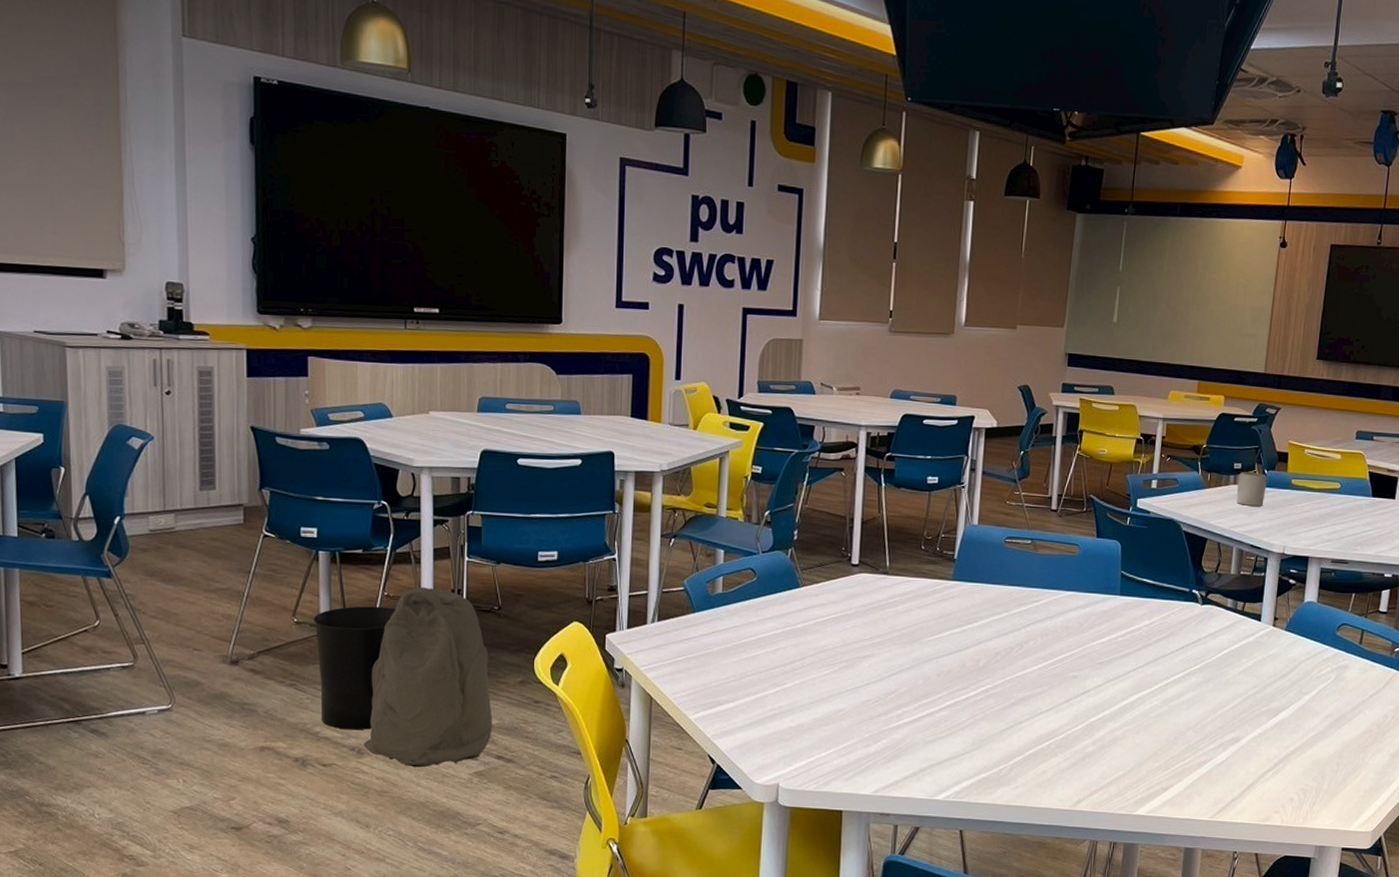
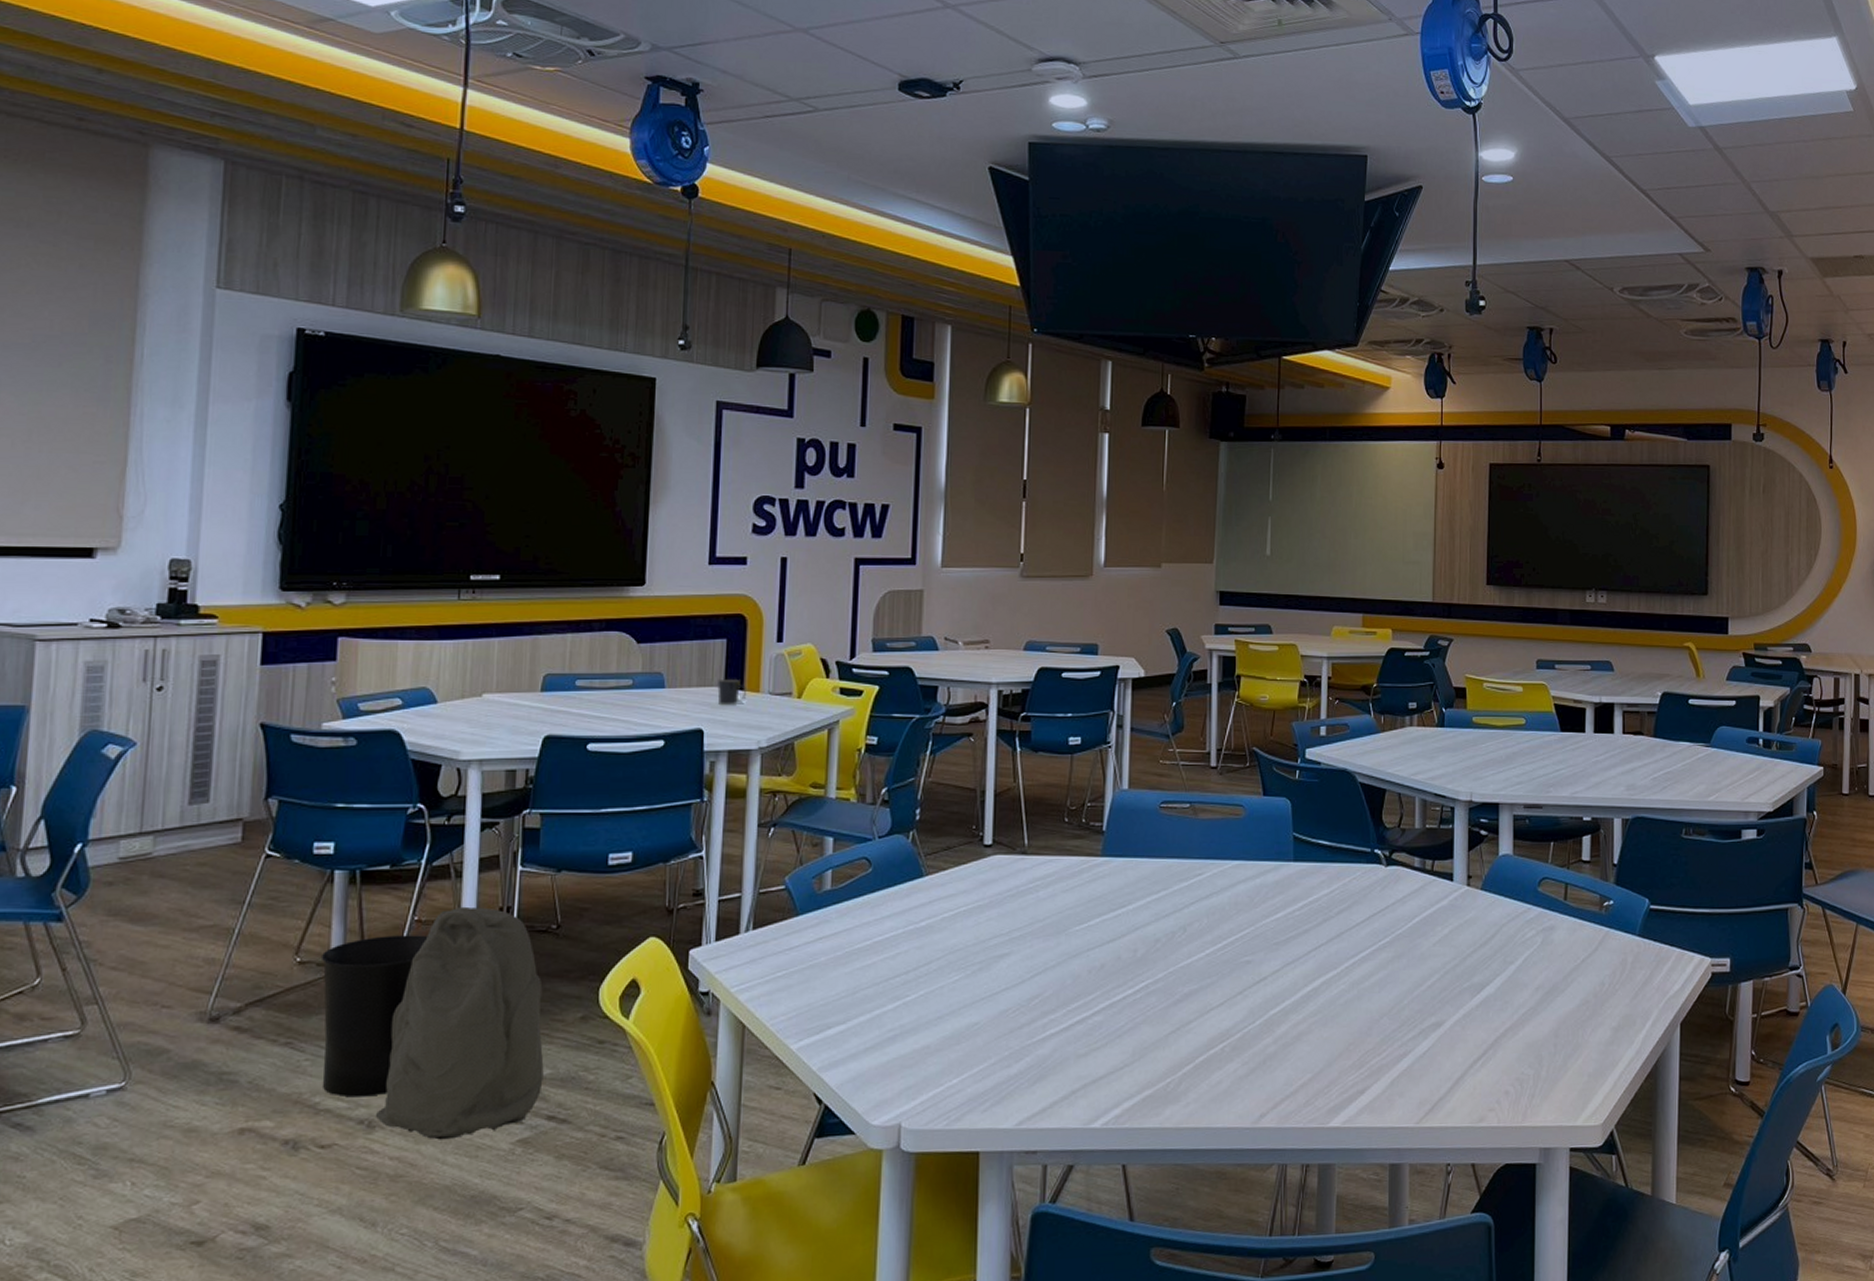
mug: none [625,409,651,434] -> present [717,678,747,707]
mug: present [1236,472,1267,506] -> none [1414,712,1446,749]

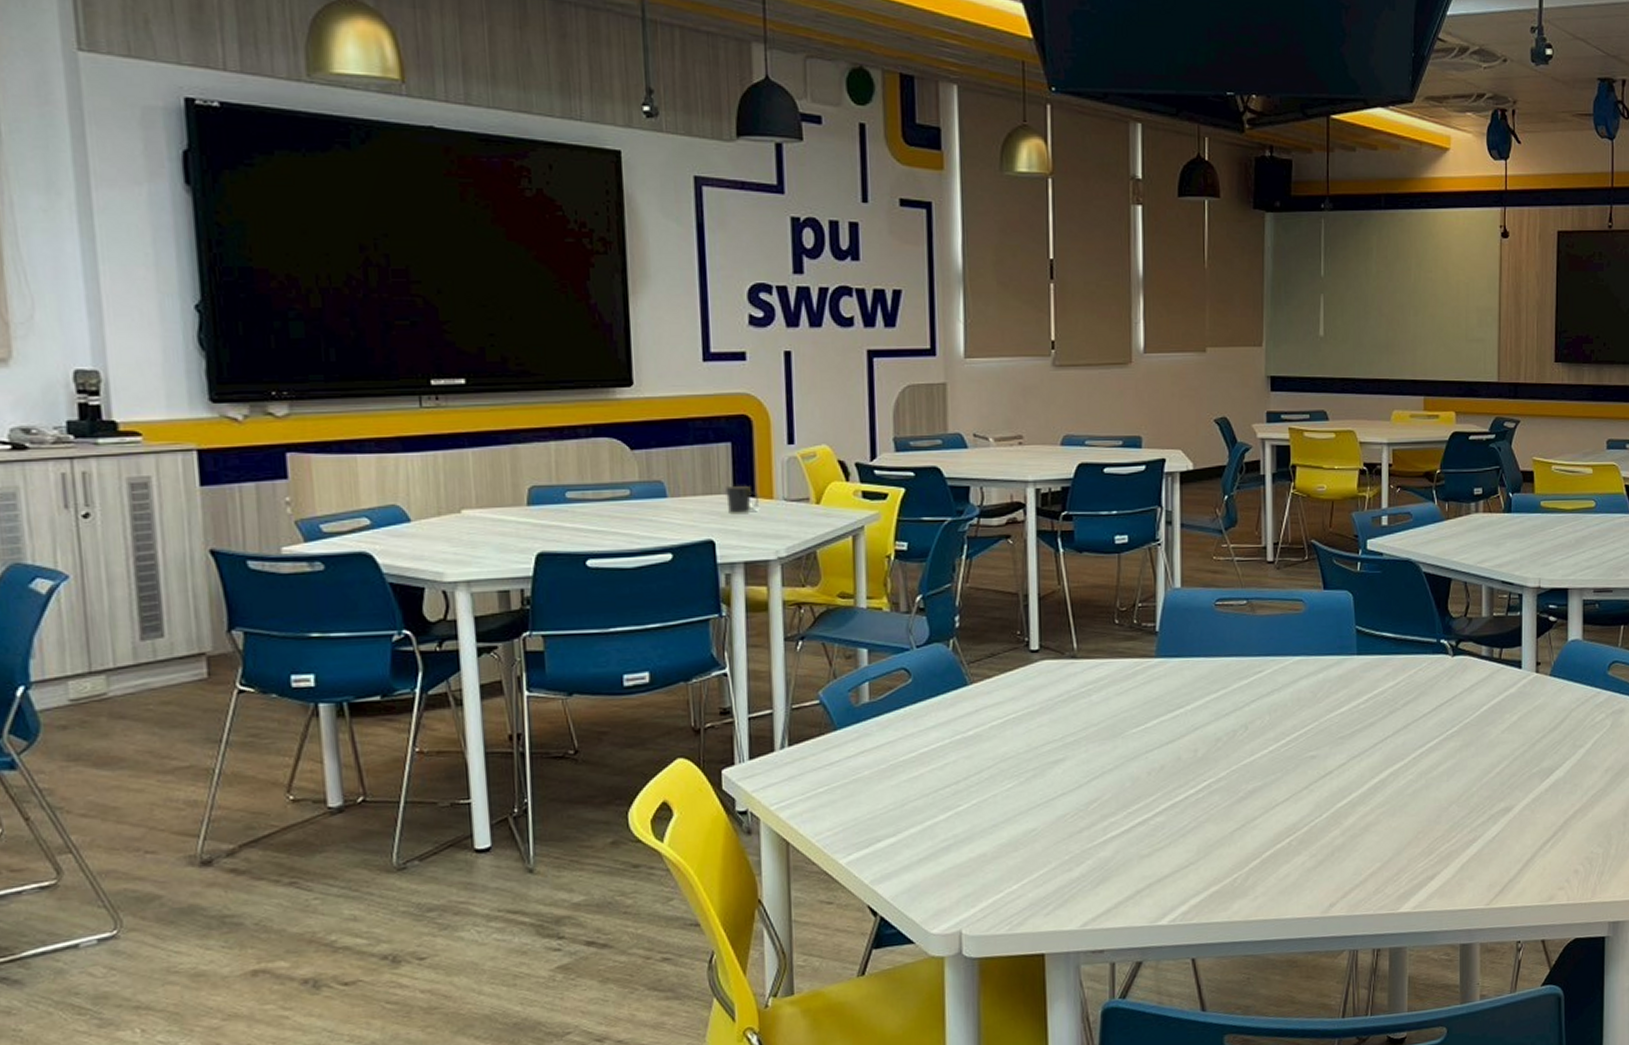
waste bin: present [320,935,428,1098] -> none [316,766,433,934]
backpack: present [375,906,544,1140] -> none [399,735,578,971]

